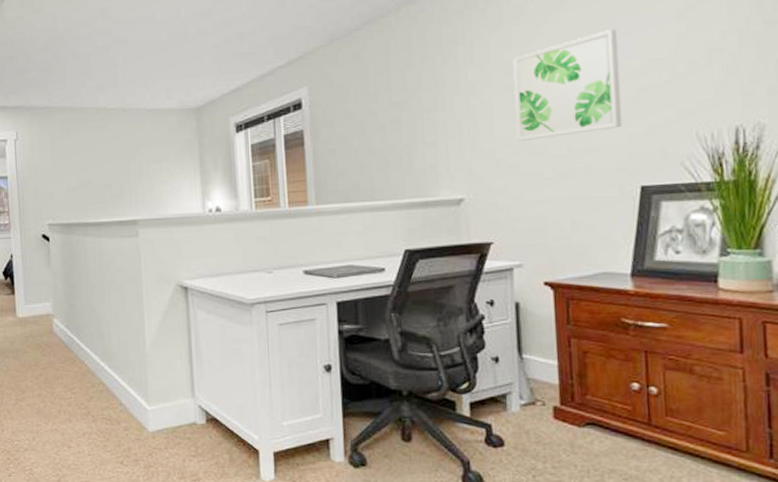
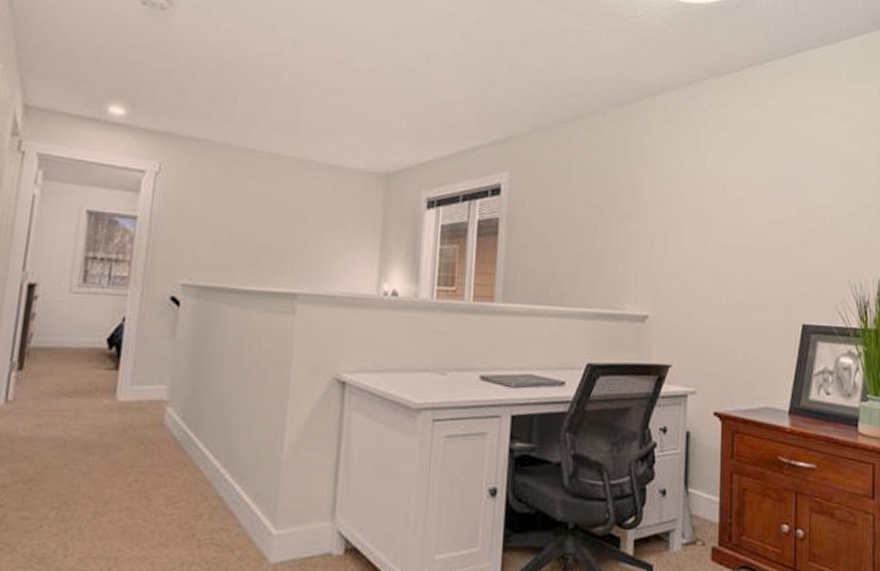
wall art: present [512,29,623,141] -> none [701,170,793,265]

